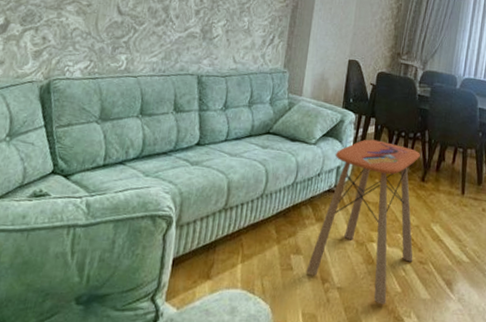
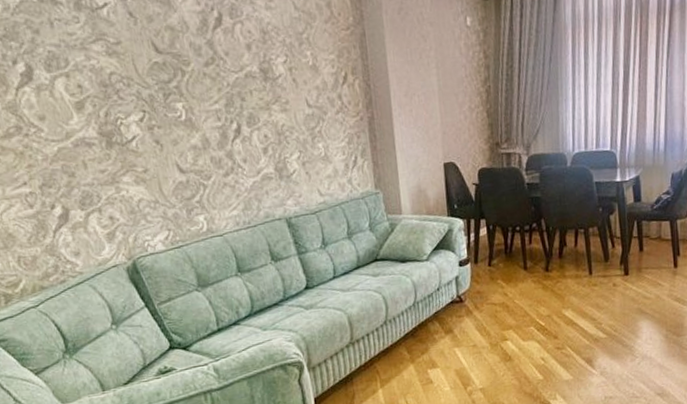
side table: present [306,139,421,305] -> none [446,240,550,395]

